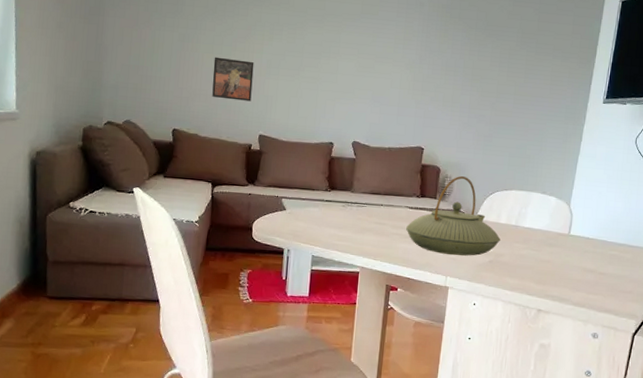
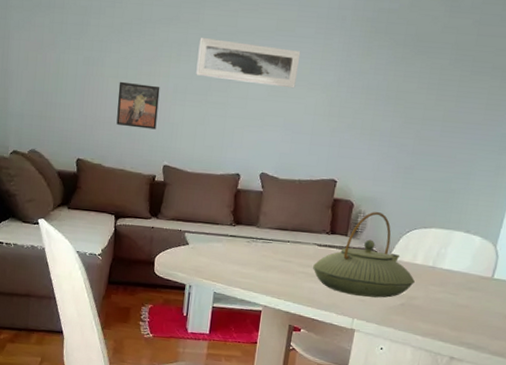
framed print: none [288,18,385,65] -> present [196,37,301,89]

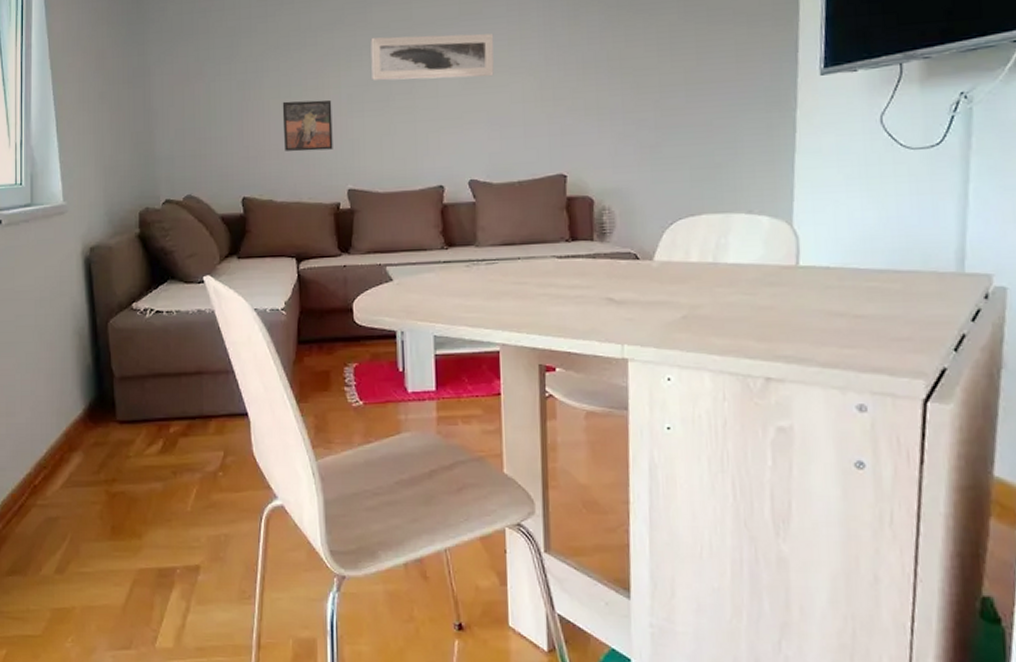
teapot: present [313,212,415,298] -> none [556,205,694,314]

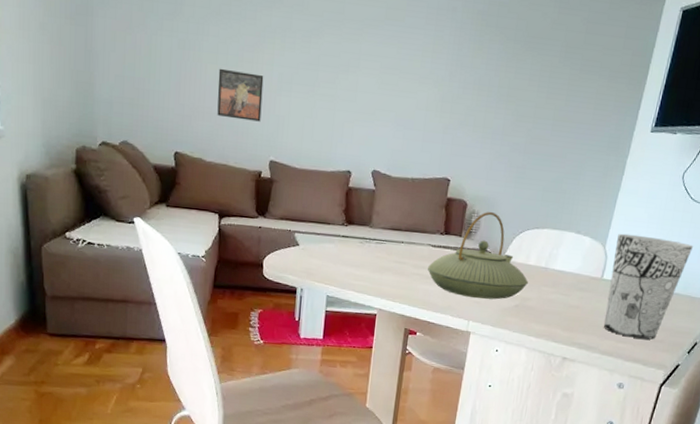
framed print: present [370,33,494,80] -> none [302,23,411,82]
teapot: none [556,205,694,314] -> present [428,212,528,300]
cup: none [807,202,923,339] -> present [603,233,694,340]

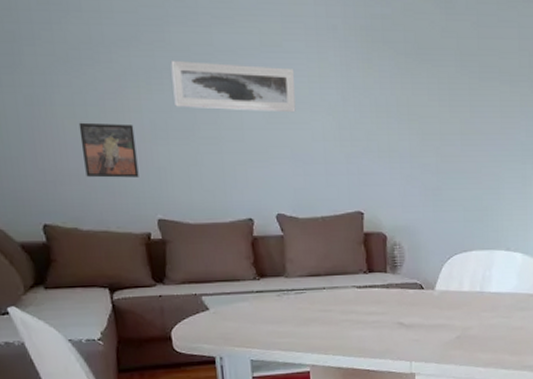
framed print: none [302,23,411,82] -> present [170,60,296,113]
teapot: present [428,212,528,300] -> none [357,241,466,336]

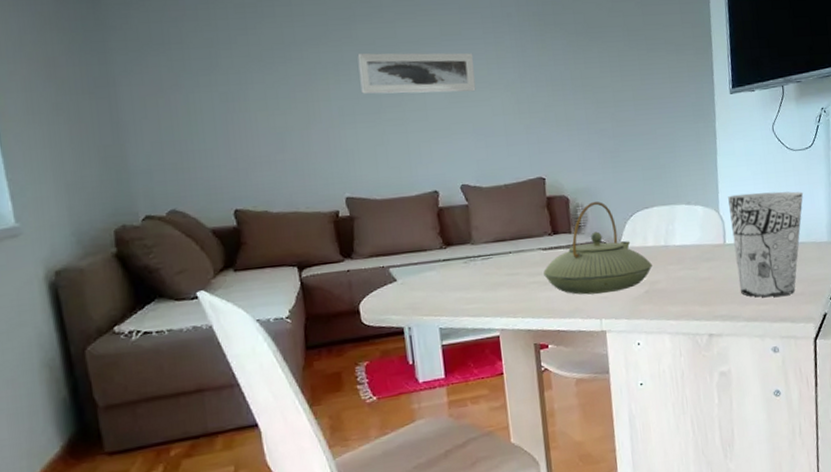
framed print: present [78,122,139,178] -> none [270,112,328,163]
teapot: none [357,241,466,336] -> present [543,202,652,295]

